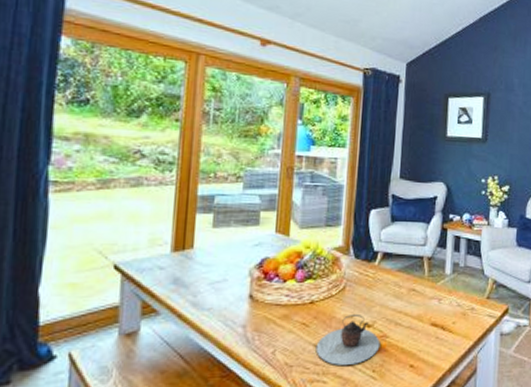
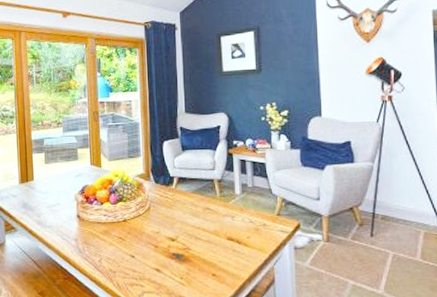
teapot: present [315,313,381,365] -> none [132,229,185,272]

